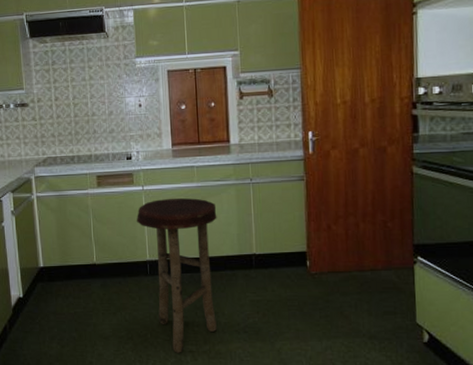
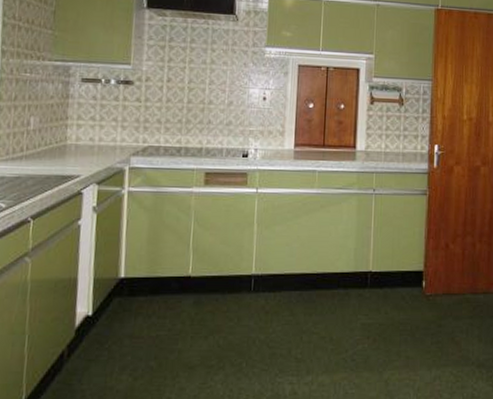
stool: present [136,198,217,353] -> none [244,205,335,386]

